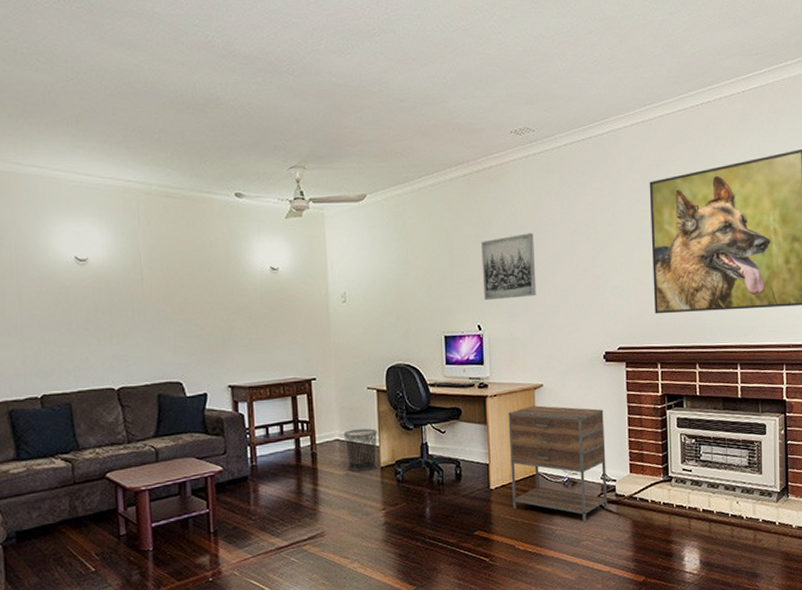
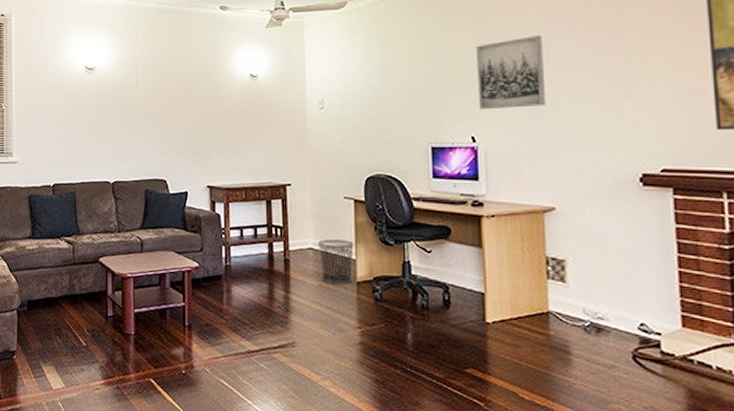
nightstand: present [508,405,608,523] -> none [509,231,650,381]

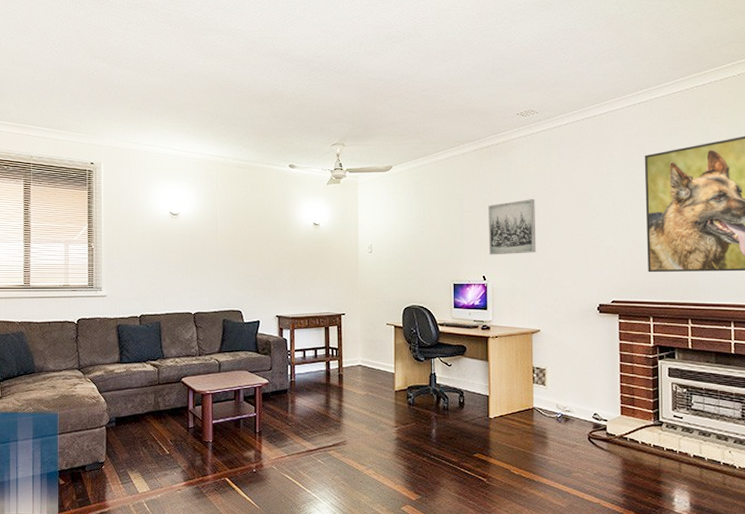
waste bin: present [317,239,354,284] -> none [365,358,393,393]

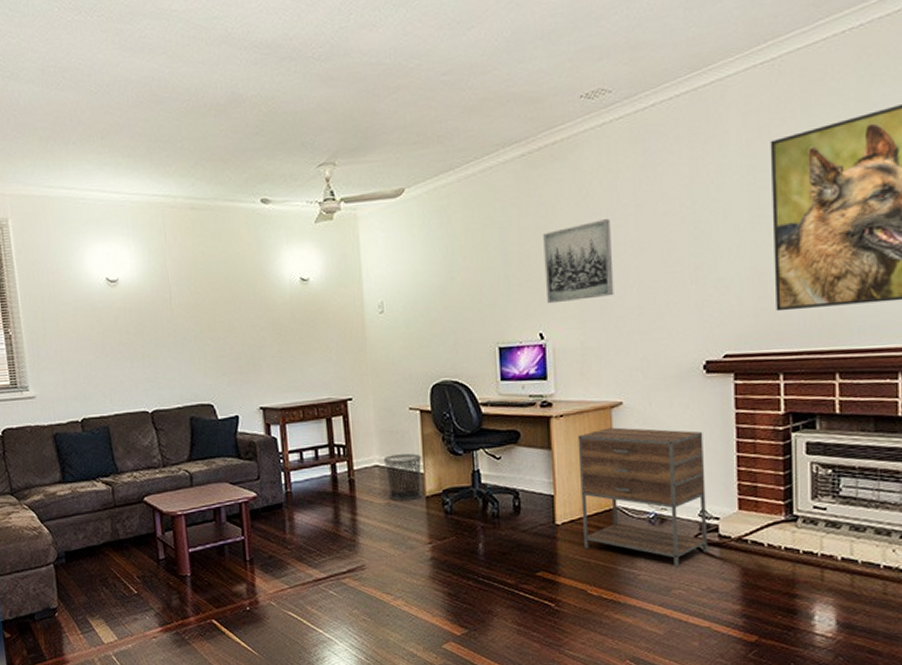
waste bin: none [365,358,393,393] -> present [383,453,422,501]
nightstand: none [507,348,599,456] -> present [577,427,708,567]

